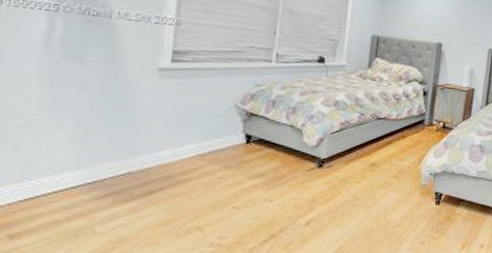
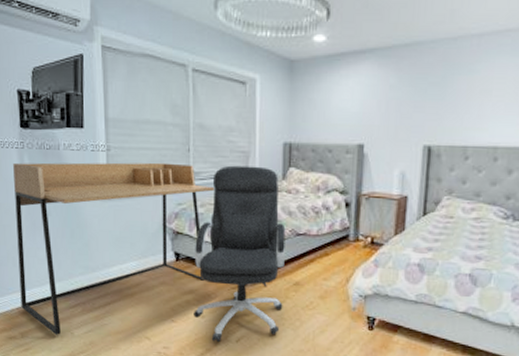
desk: none [16,26,299,234] -> present [13,162,215,335]
office chair: none [260,51,367,226] -> present [194,165,286,342]

